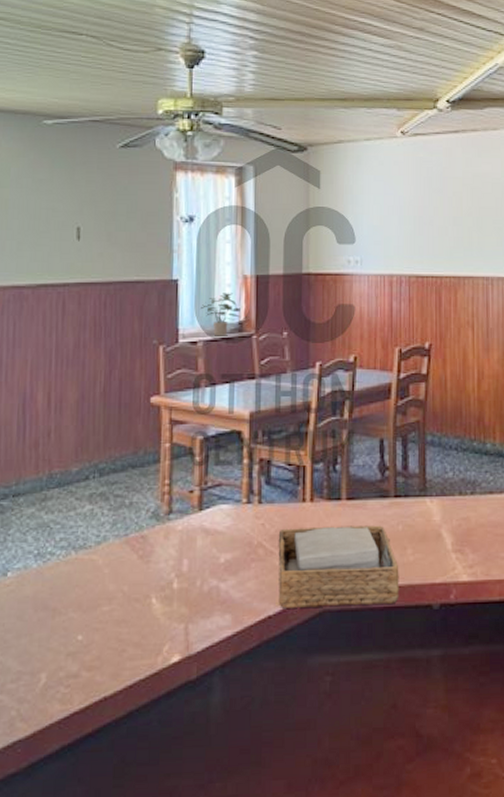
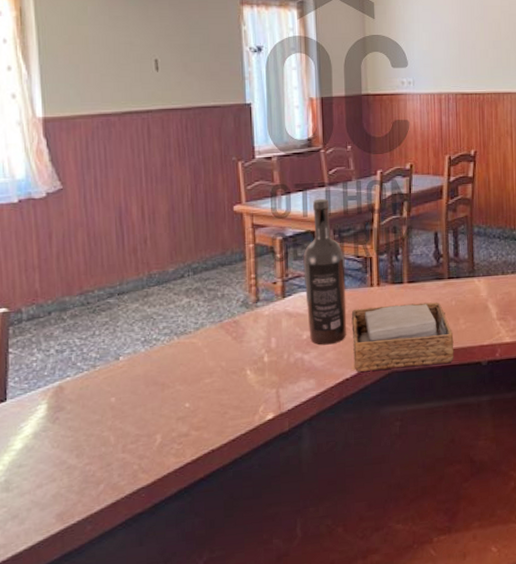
potted plant: present [201,293,240,336] -> none [273,113,309,152]
wine bottle: none [225,393,274,572] -> present [303,198,347,345]

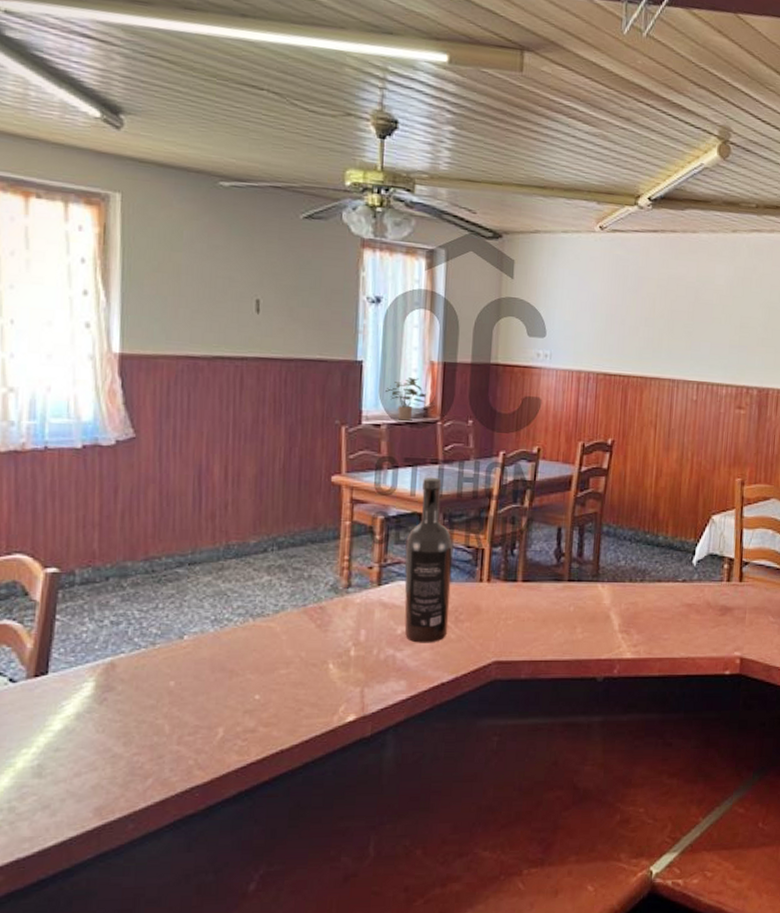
potted plant: none [273,113,309,152] -> present [385,377,426,421]
napkin holder: present [351,302,454,372] -> none [452,605,568,677]

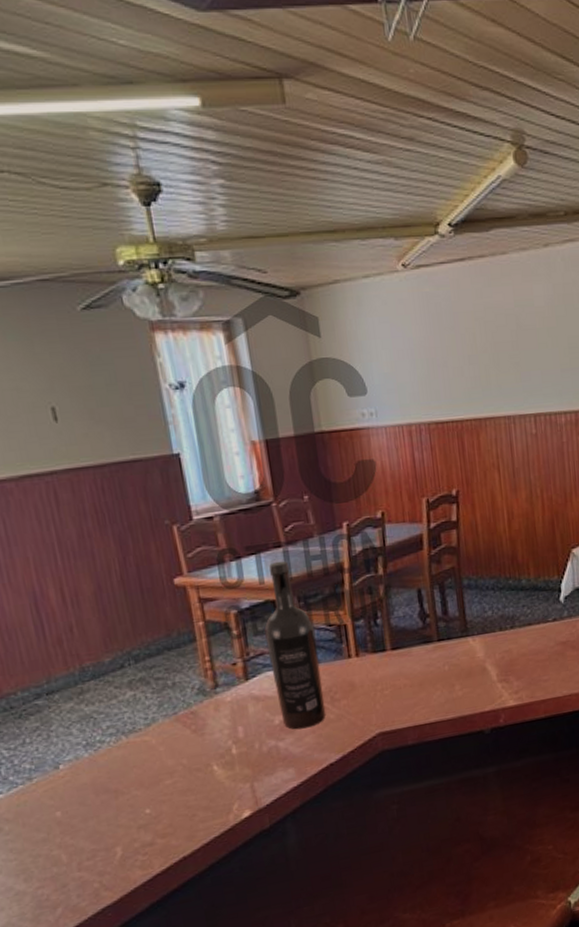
potted plant: present [385,377,426,421] -> none [210,461,255,509]

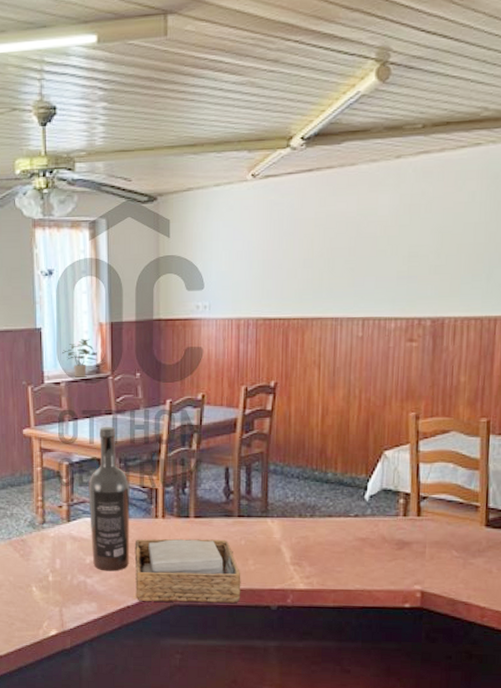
potted plant: none [210,461,255,509] -> present [62,339,97,378]
napkin holder: none [329,668,452,755] -> present [134,538,241,604]

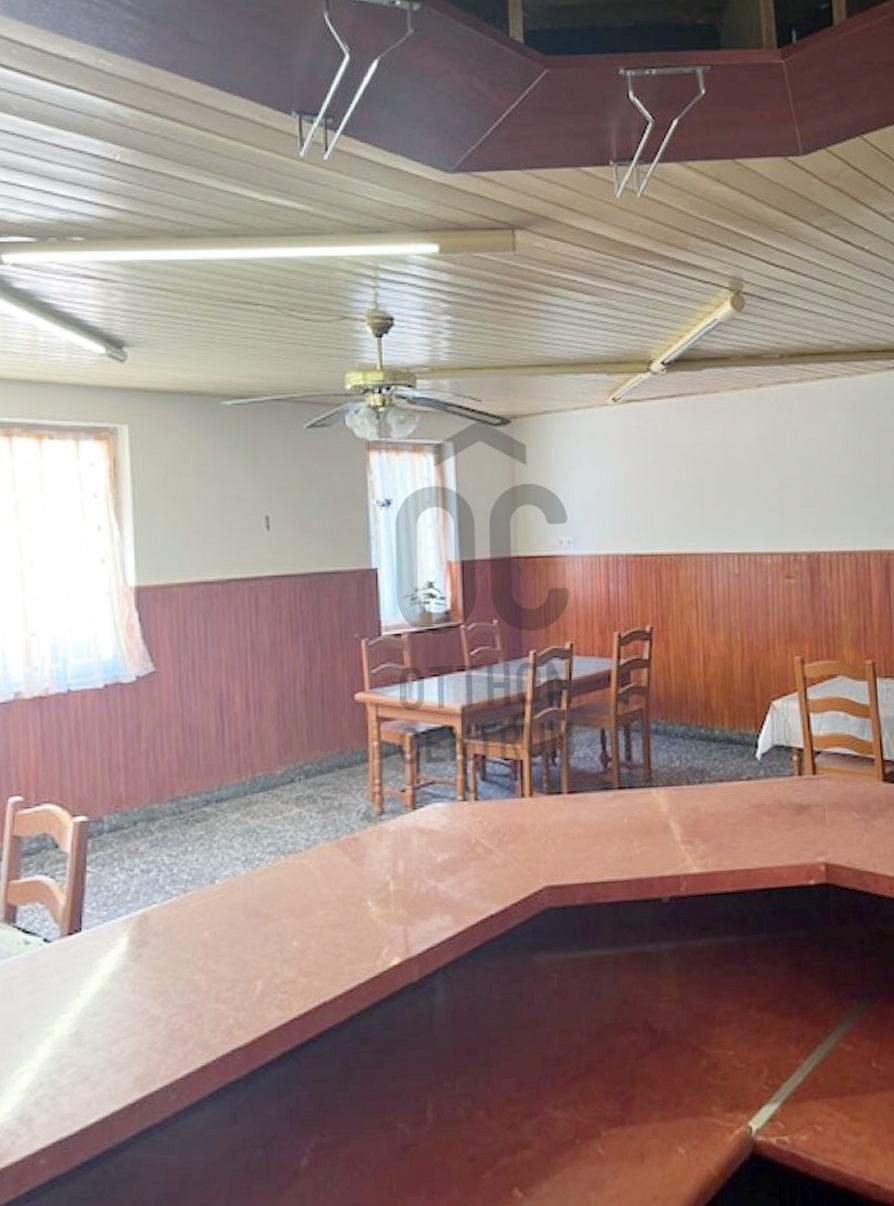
wine bottle: present [88,426,130,571] -> none [438,685,492,871]
napkin holder: present [134,538,241,604] -> none [497,818,627,907]

